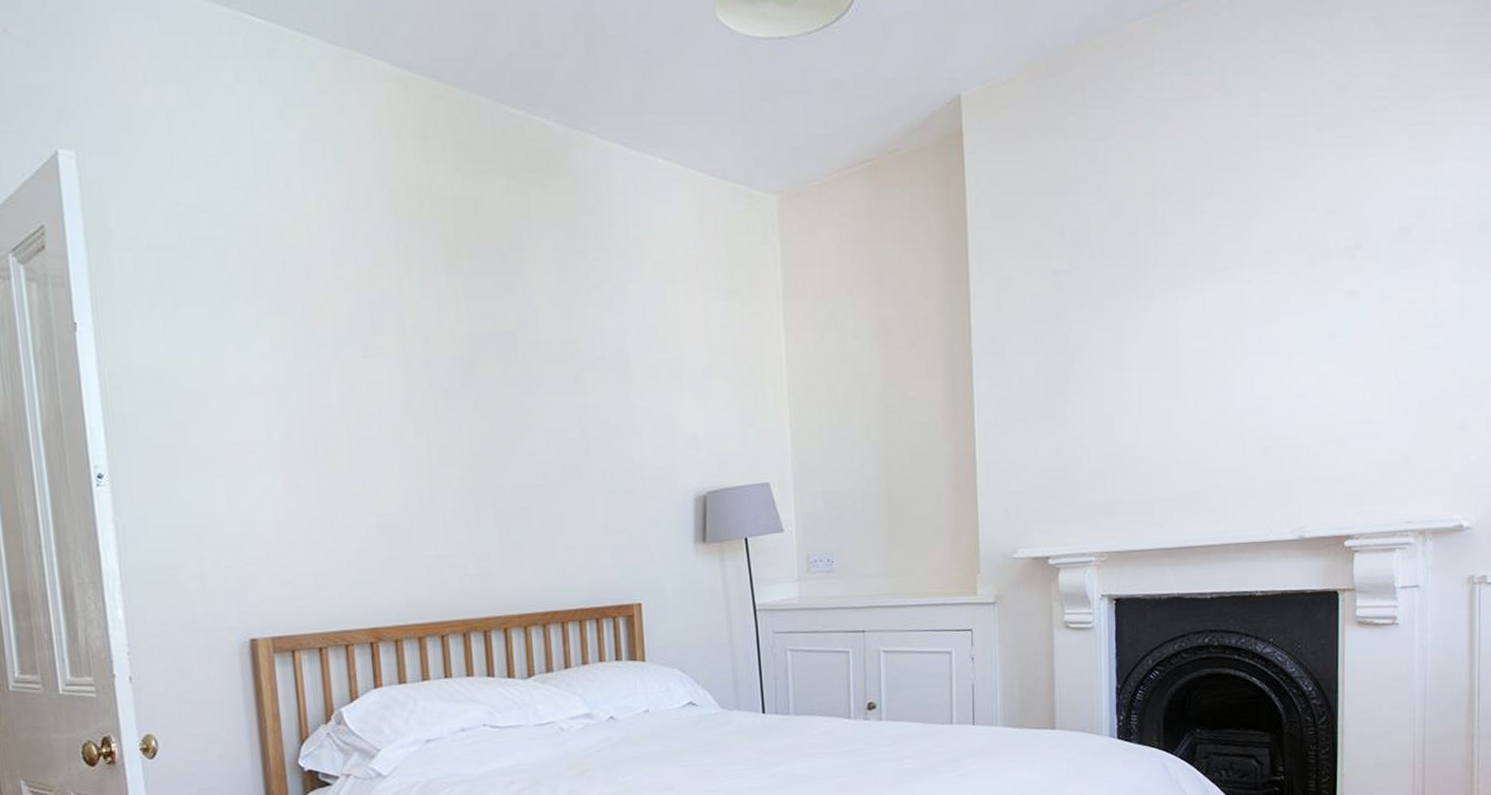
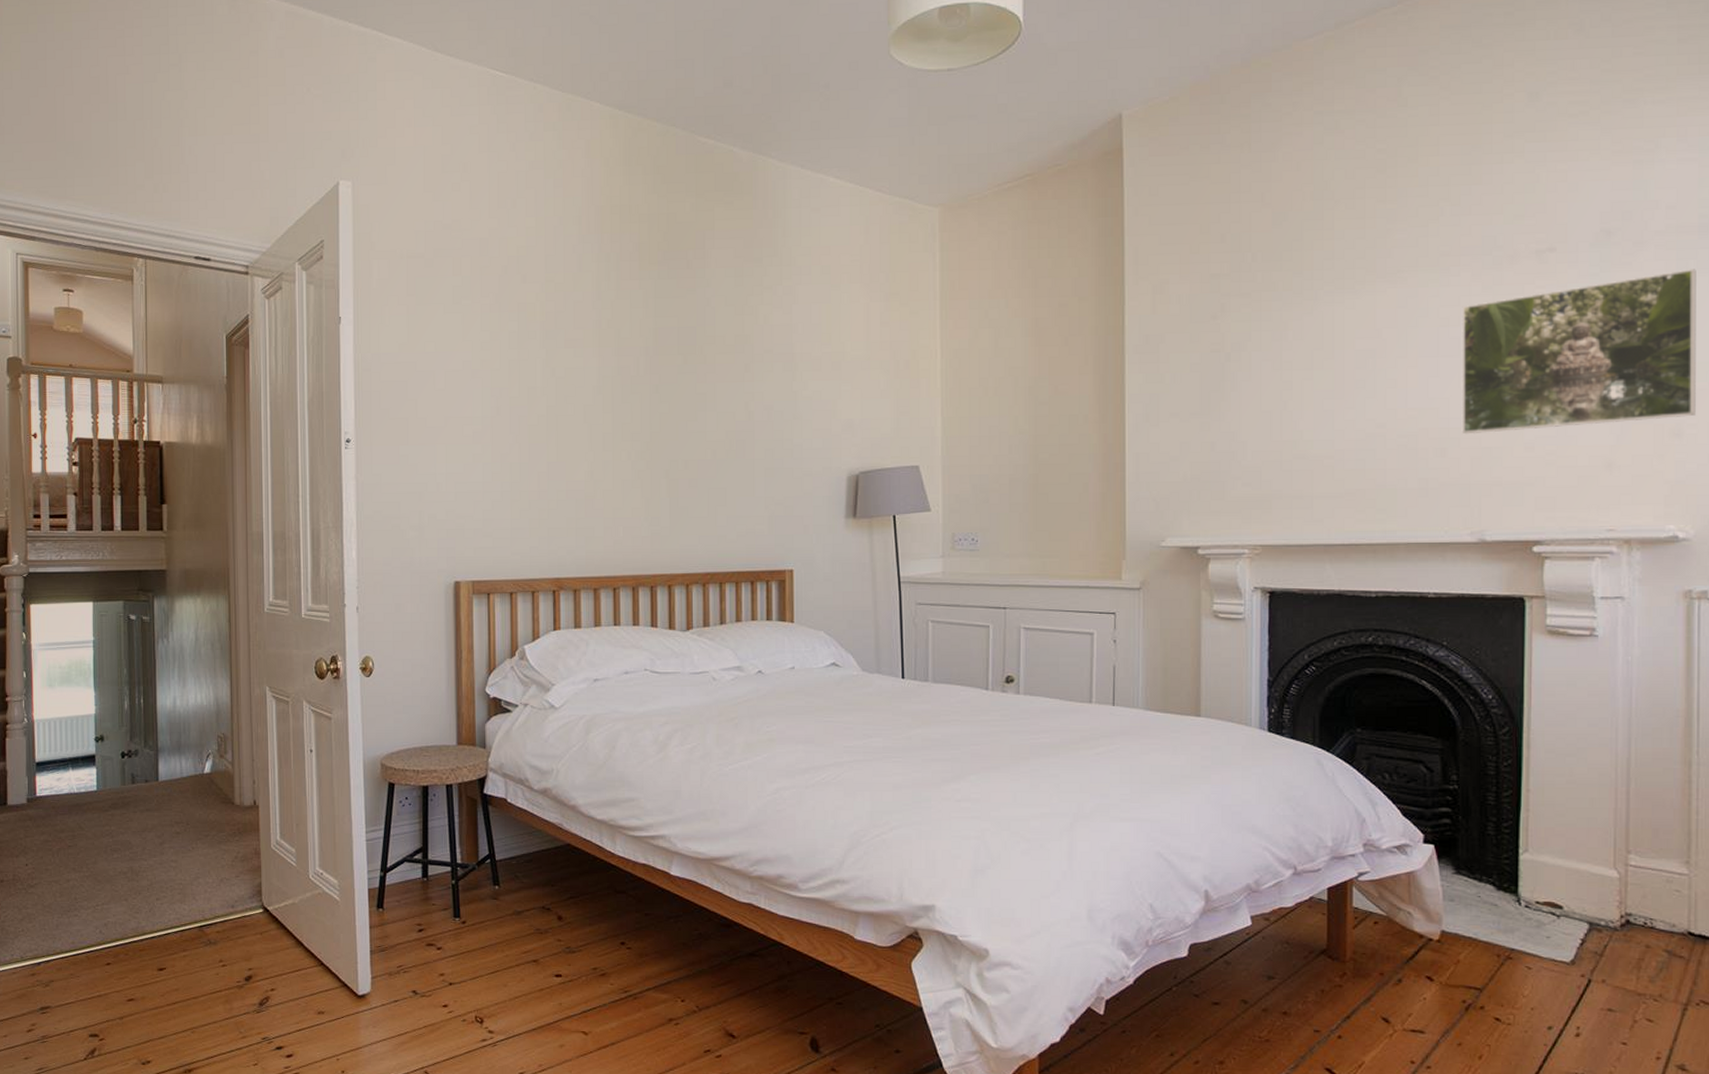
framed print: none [1281,266,1478,433] -> present [1462,269,1696,435]

